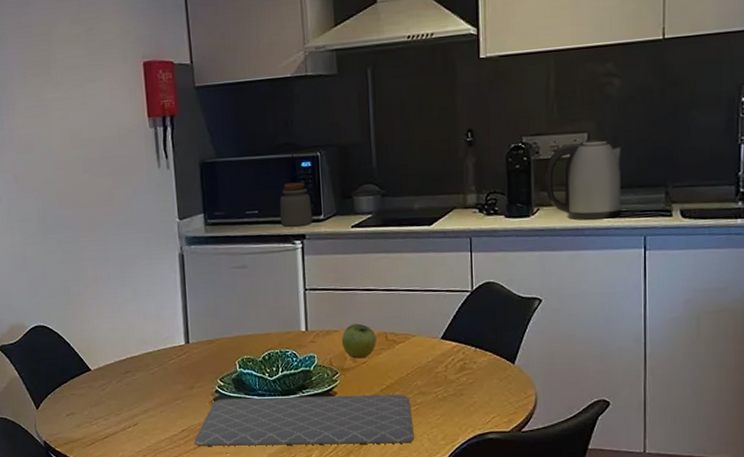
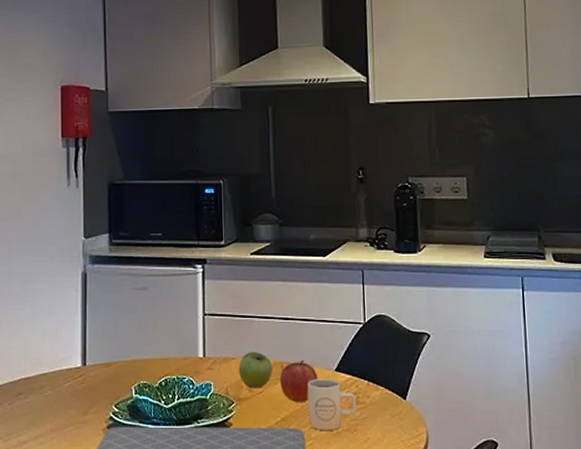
jar: present [279,182,313,228] -> none [182,208,214,252]
fruit: none [384,329,423,370] -> present [280,359,318,402]
mug: none [411,346,463,397] -> present [306,378,357,431]
kettle: present [545,138,622,221] -> none [430,182,500,260]

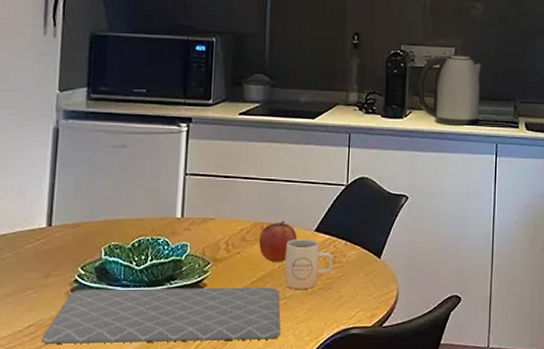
fruit: present [238,352,272,388] -> none [217,212,252,249]
kettle: none [430,182,500,260] -> present [418,53,481,127]

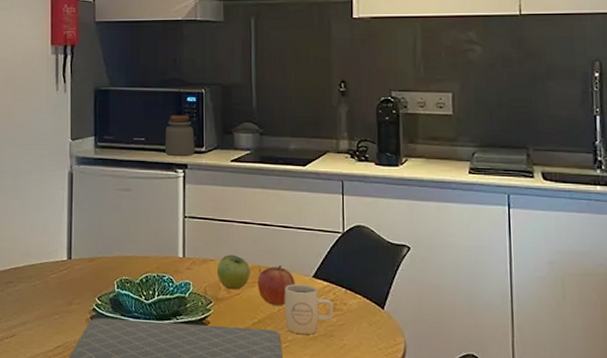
jar: none [167,65,202,110] -> present [164,115,195,157]
fruit: none [217,212,252,249] -> present [216,254,250,290]
kettle: present [418,53,481,127] -> none [413,98,485,176]

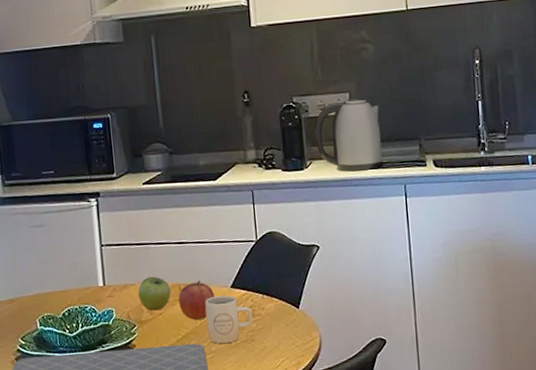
jar: present [164,115,195,157] -> none [74,142,107,186]
kettle: none [413,98,485,176] -> present [314,97,383,172]

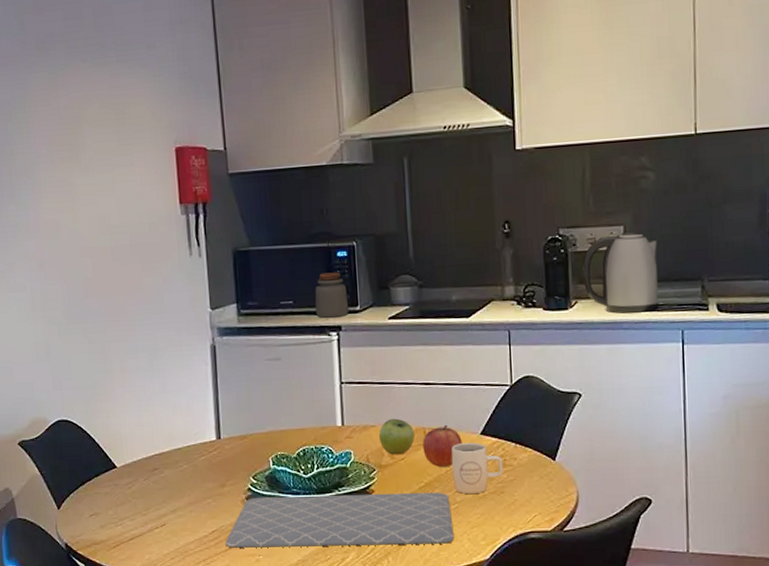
jar: none [74,142,107,186] -> present [315,272,349,319]

